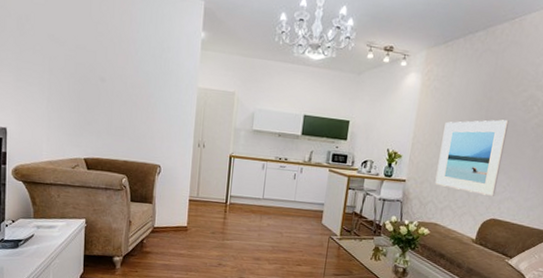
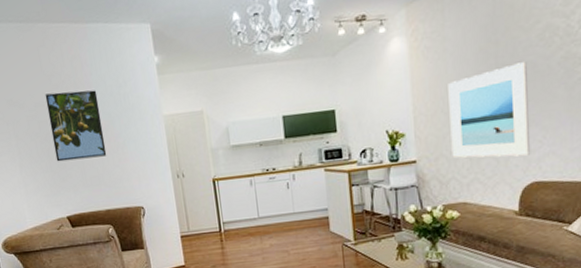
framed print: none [86,39,140,111] -> present [44,90,107,162]

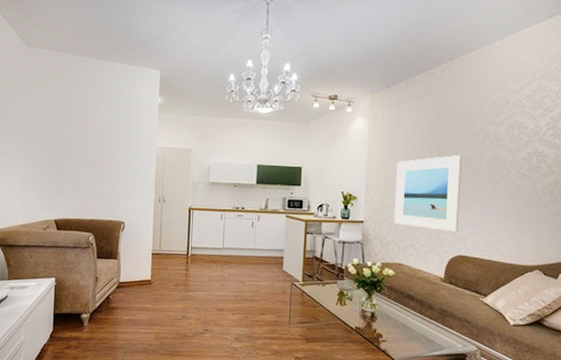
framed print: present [44,90,107,162] -> none [56,112,104,173]

